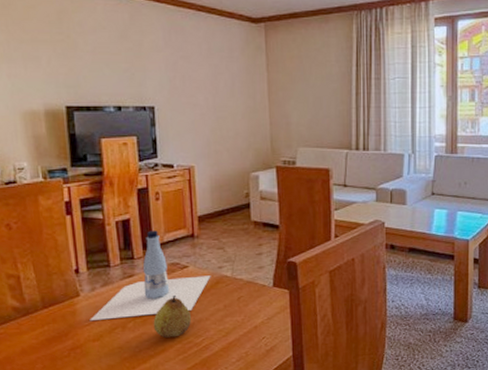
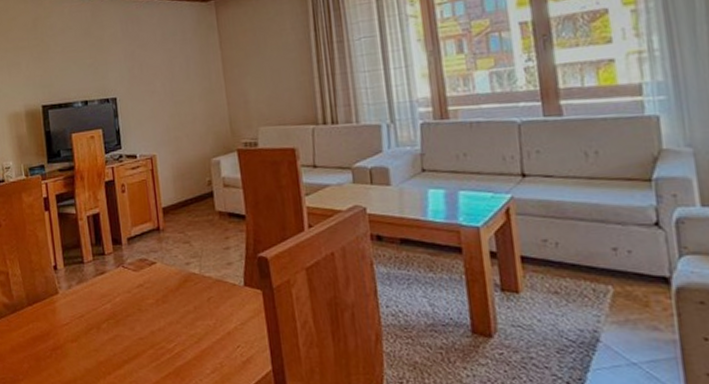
bottle: present [90,230,211,320] -> none [68,224,179,319]
fruit: present [153,294,192,338] -> none [125,293,163,341]

